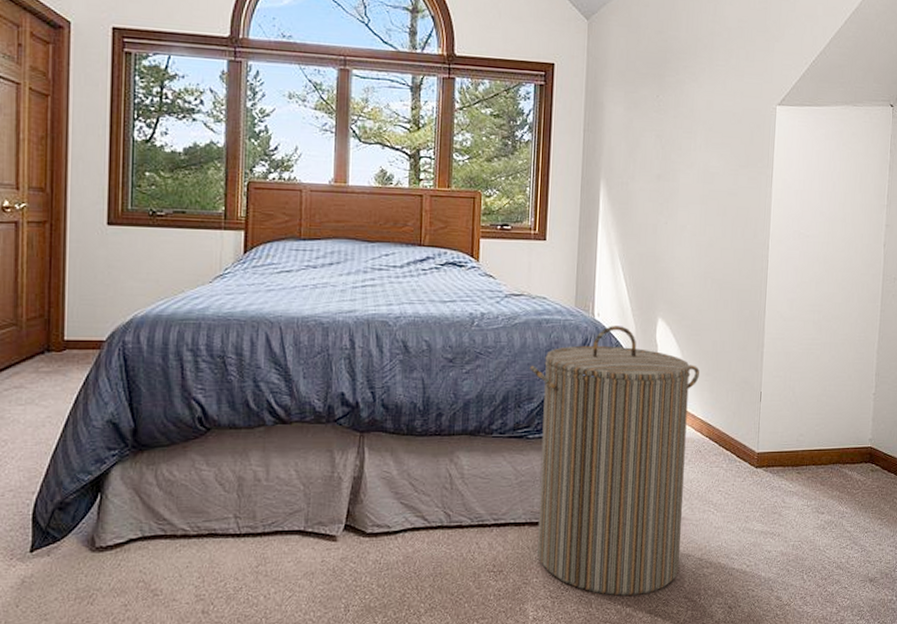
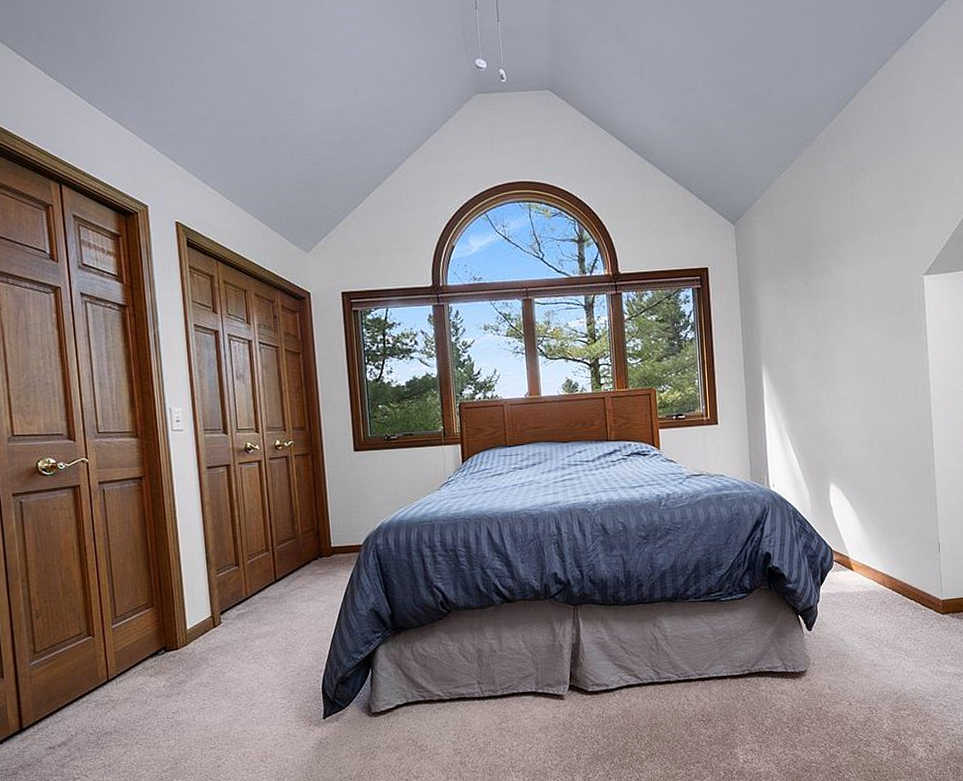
laundry hamper: present [530,326,699,596] -> none [716,494,877,739]

